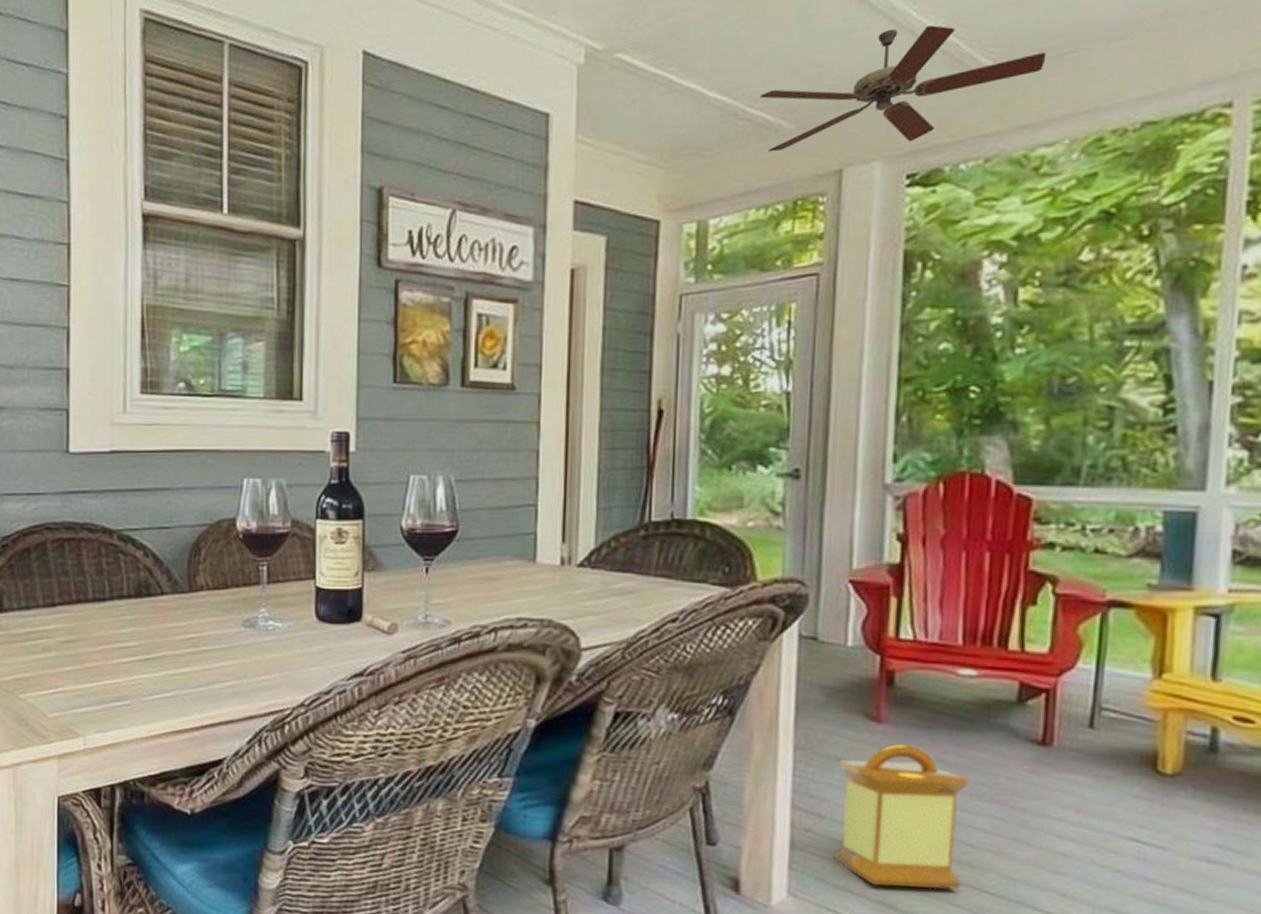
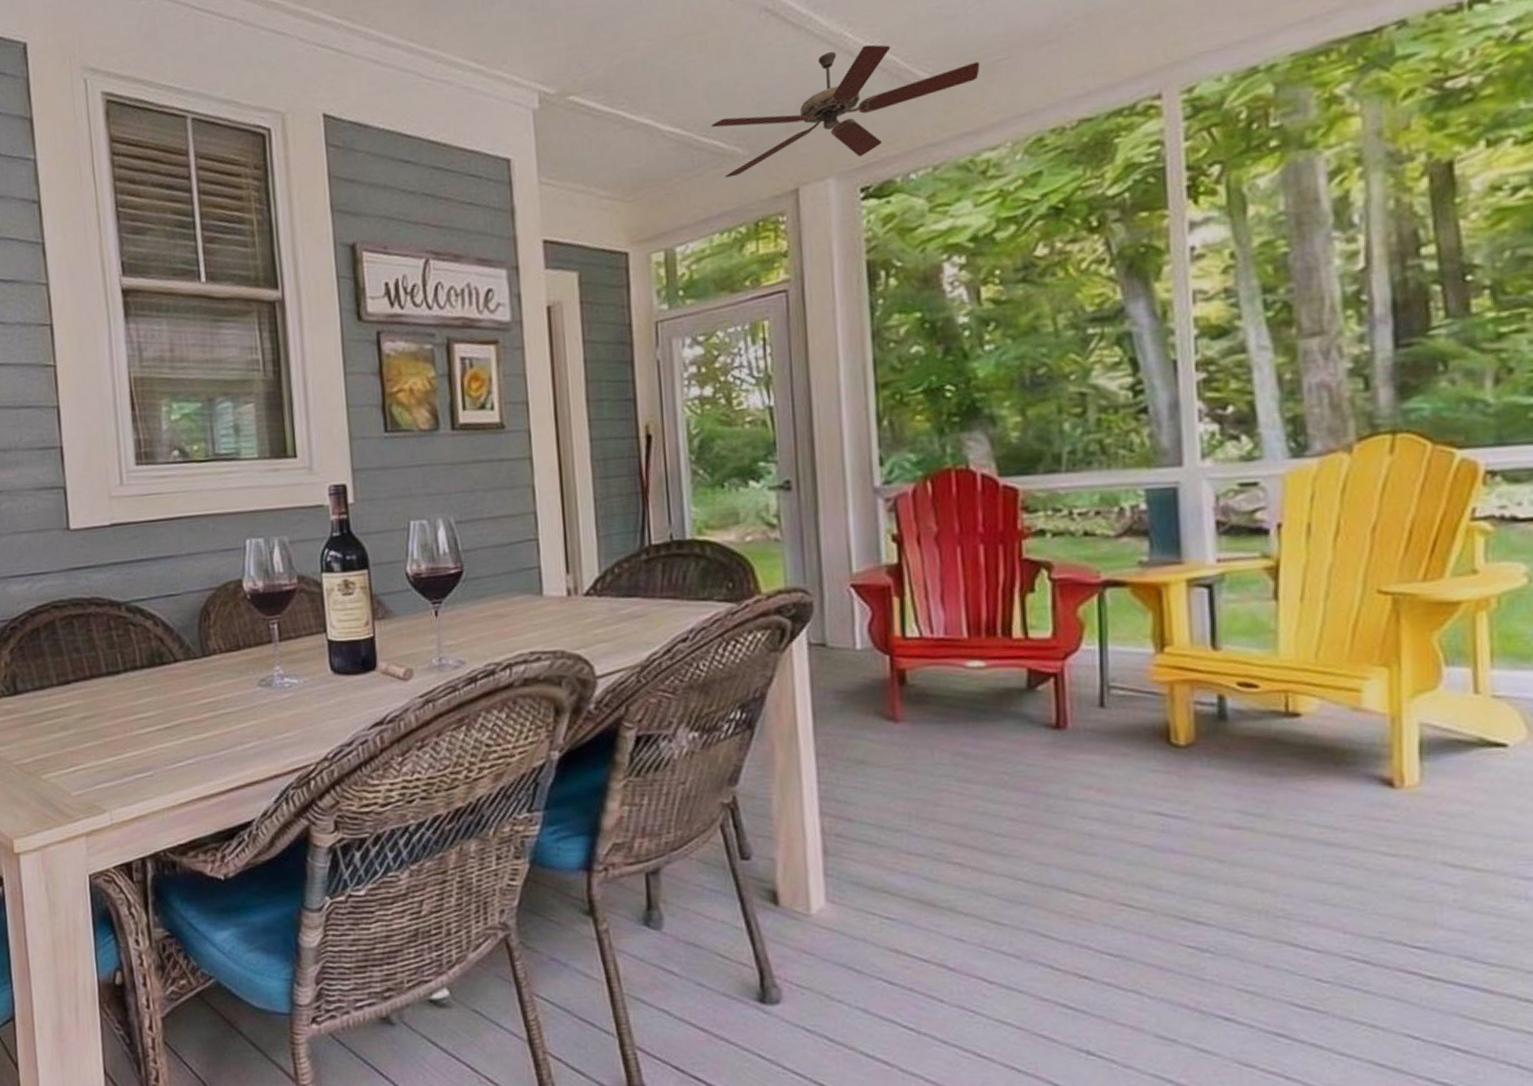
lantern: present [834,744,969,889] -> none [862,741,993,884]

